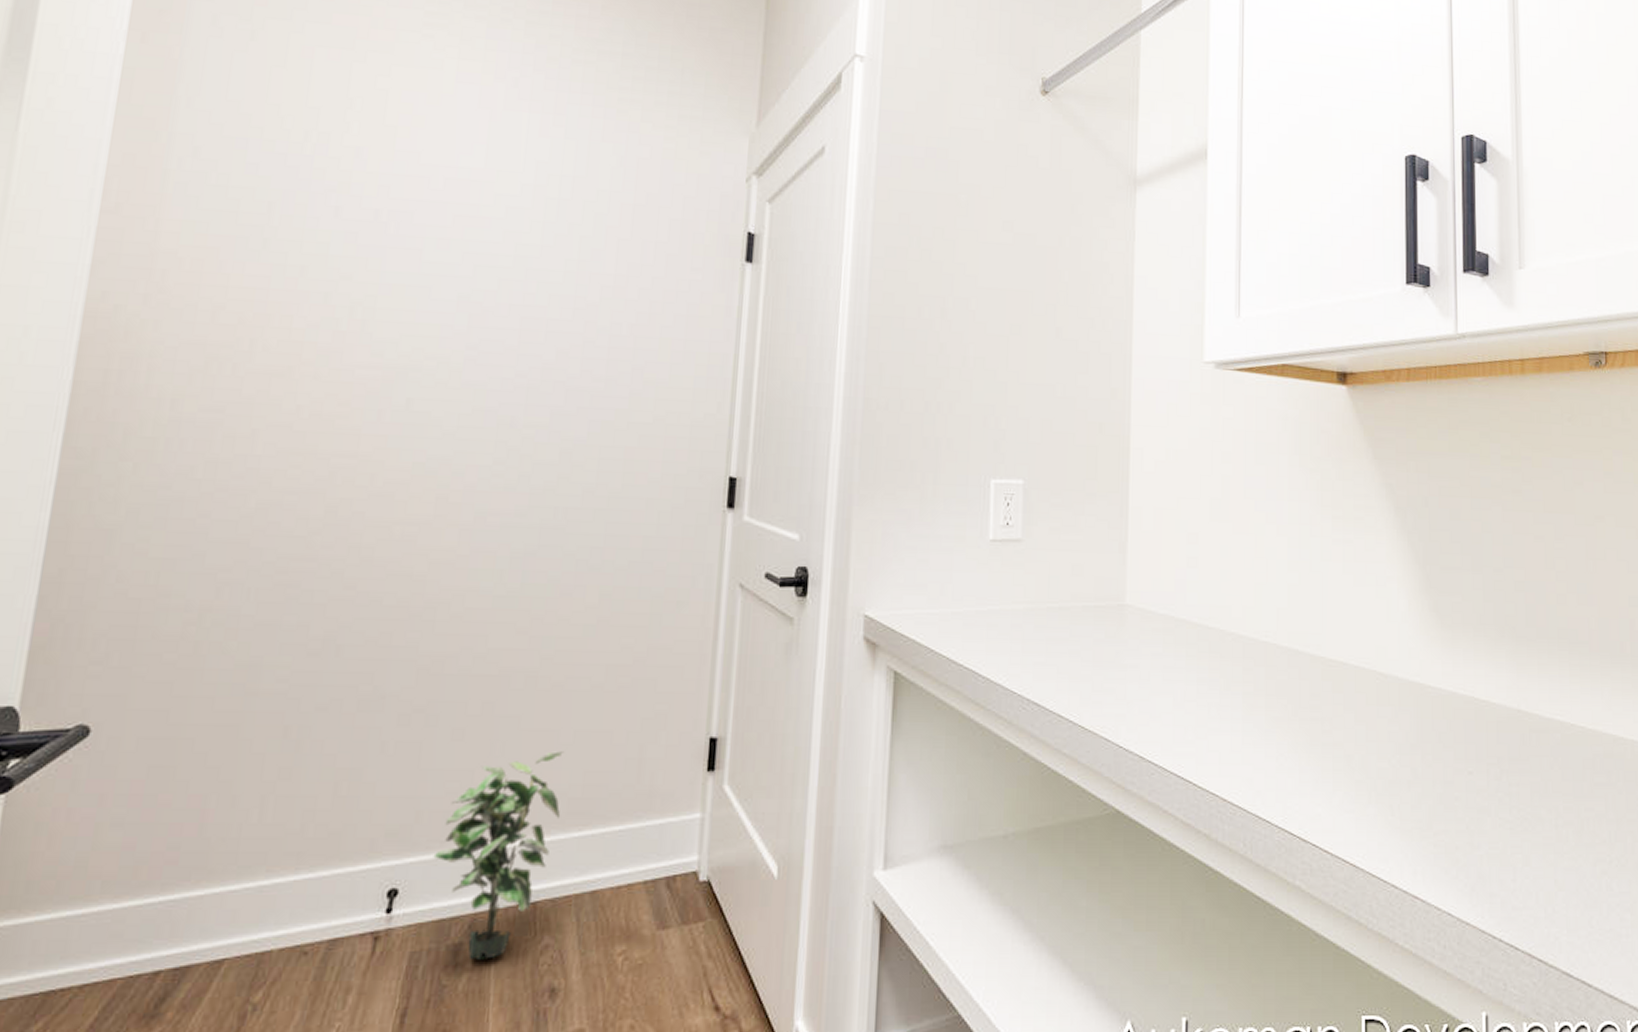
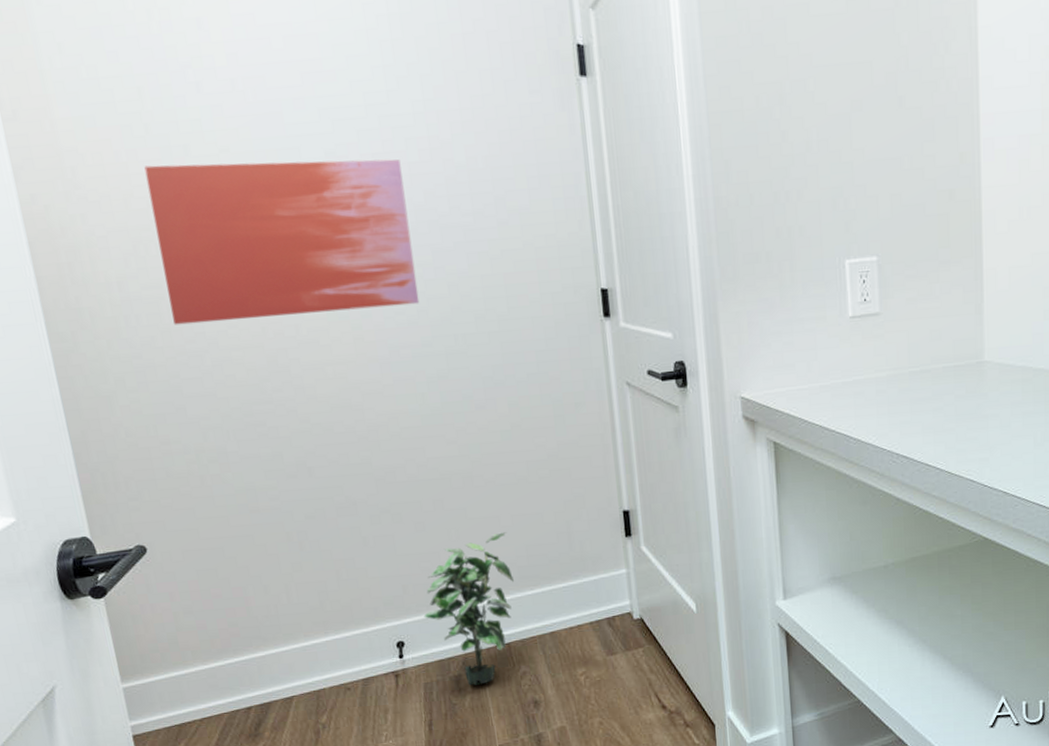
wall art: none [225,280,539,468] -> present [144,159,420,325]

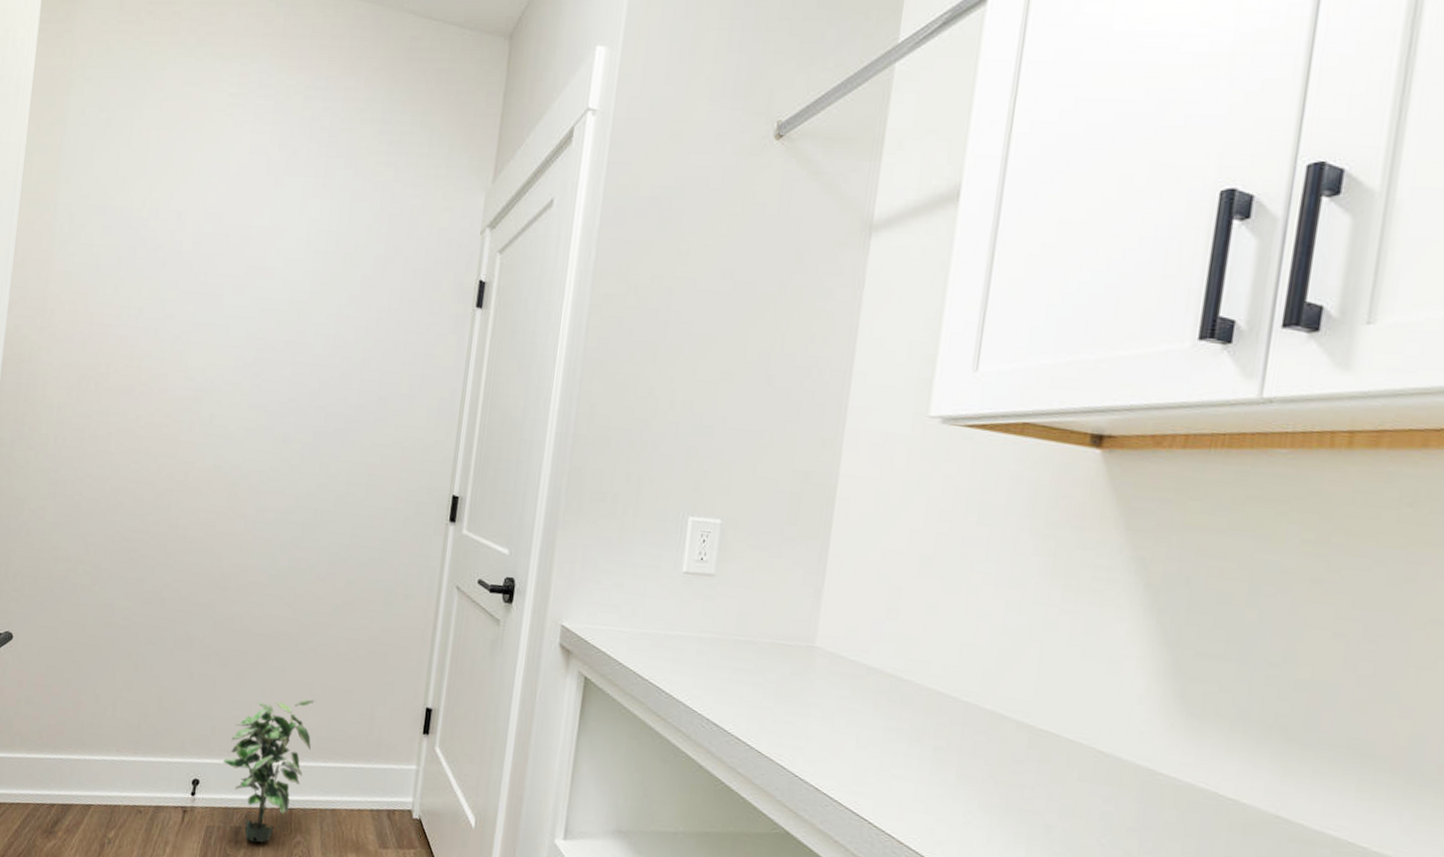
wall art: present [144,159,420,325] -> none [91,318,307,475]

